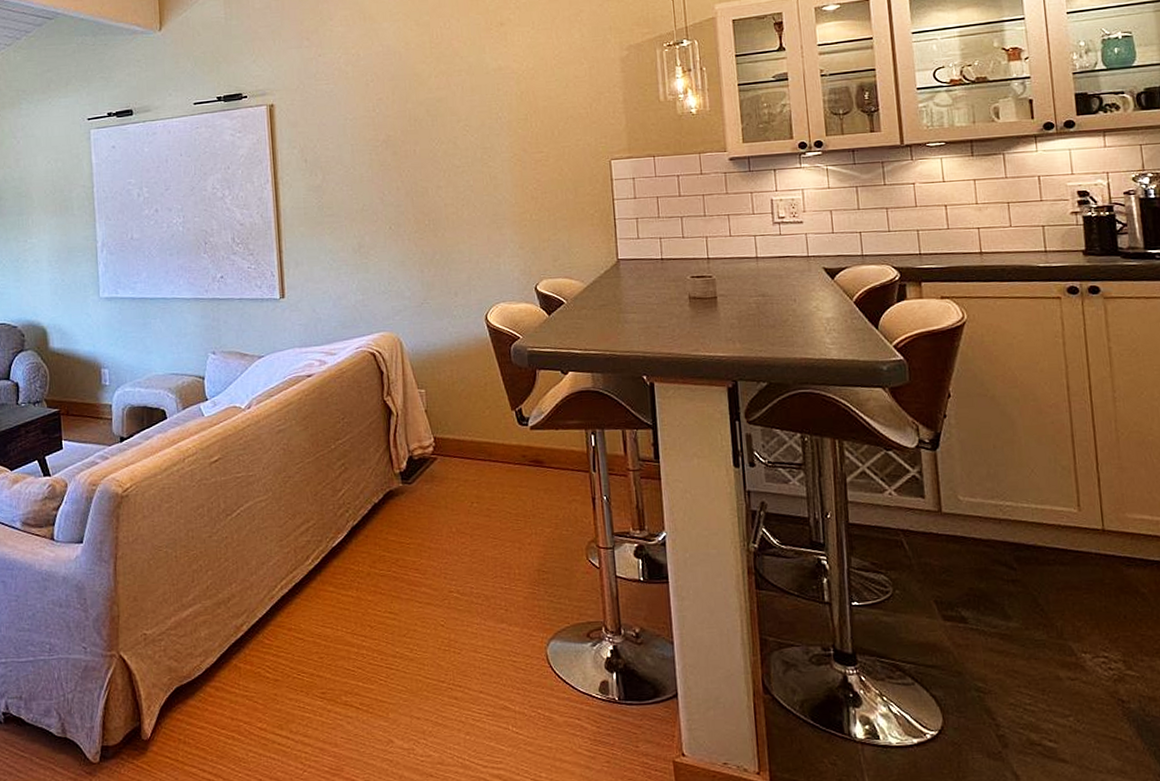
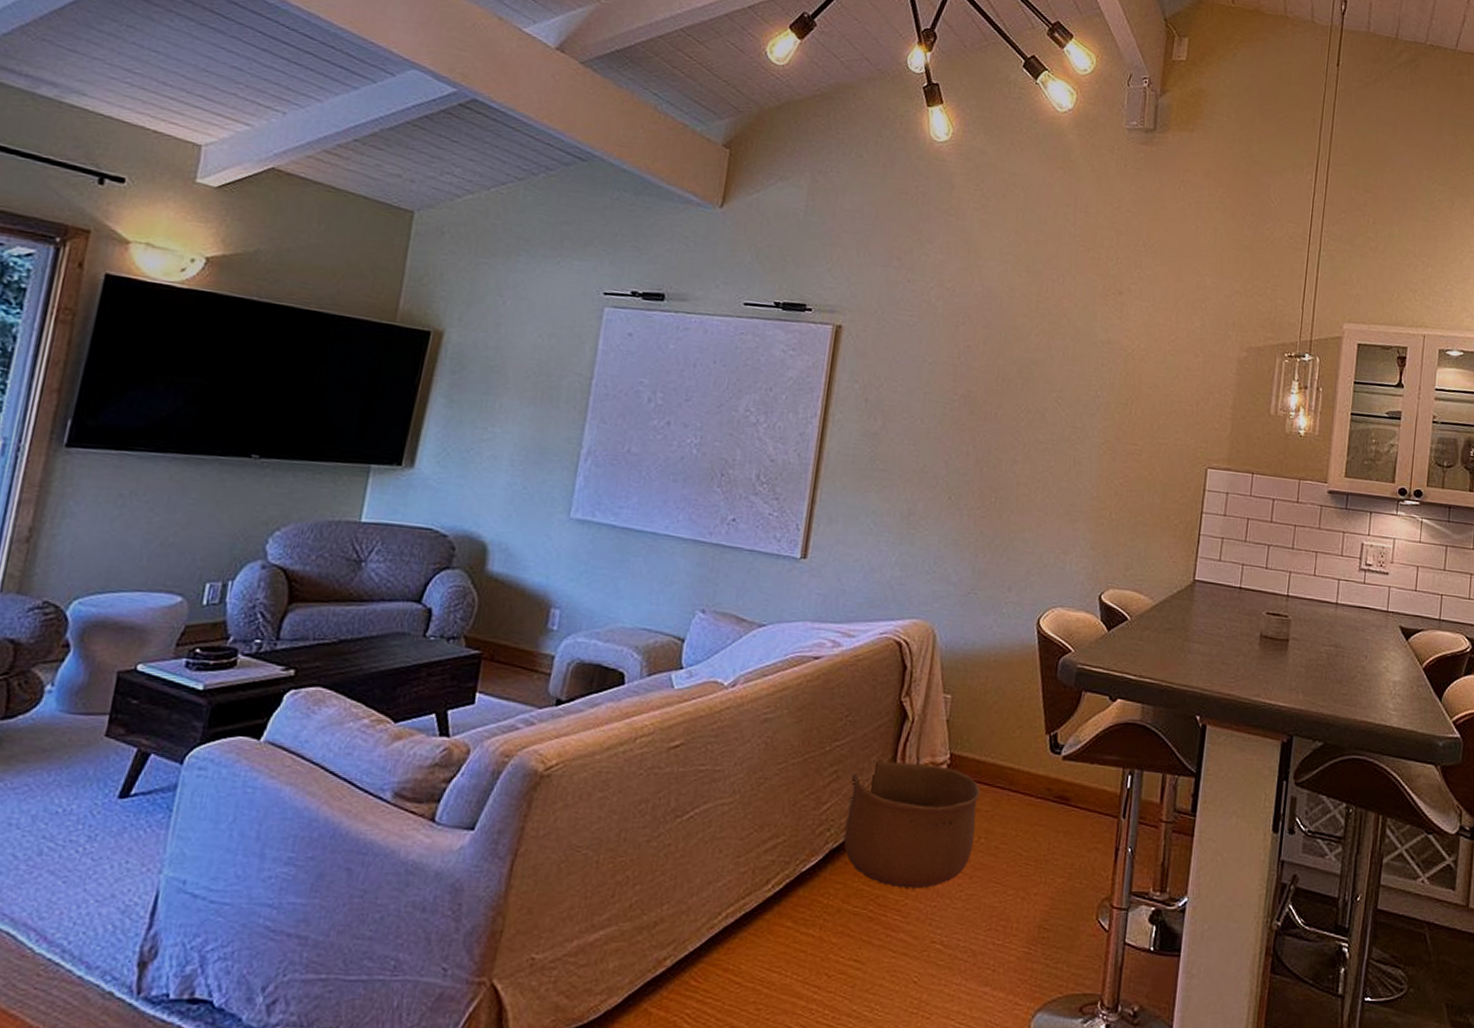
basket: none [357,448,468,551] -> present [844,761,981,889]

